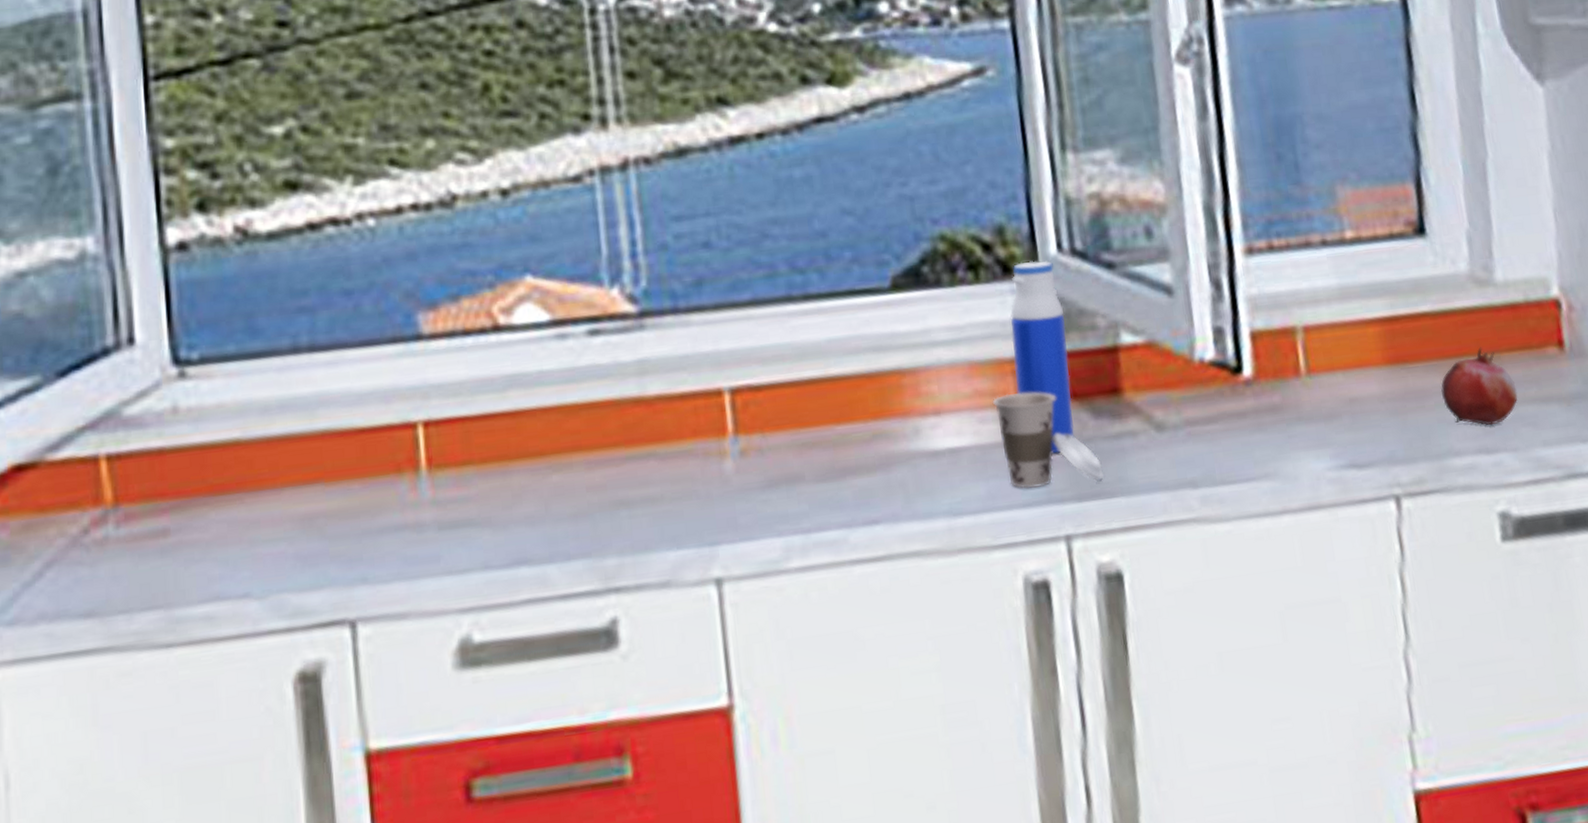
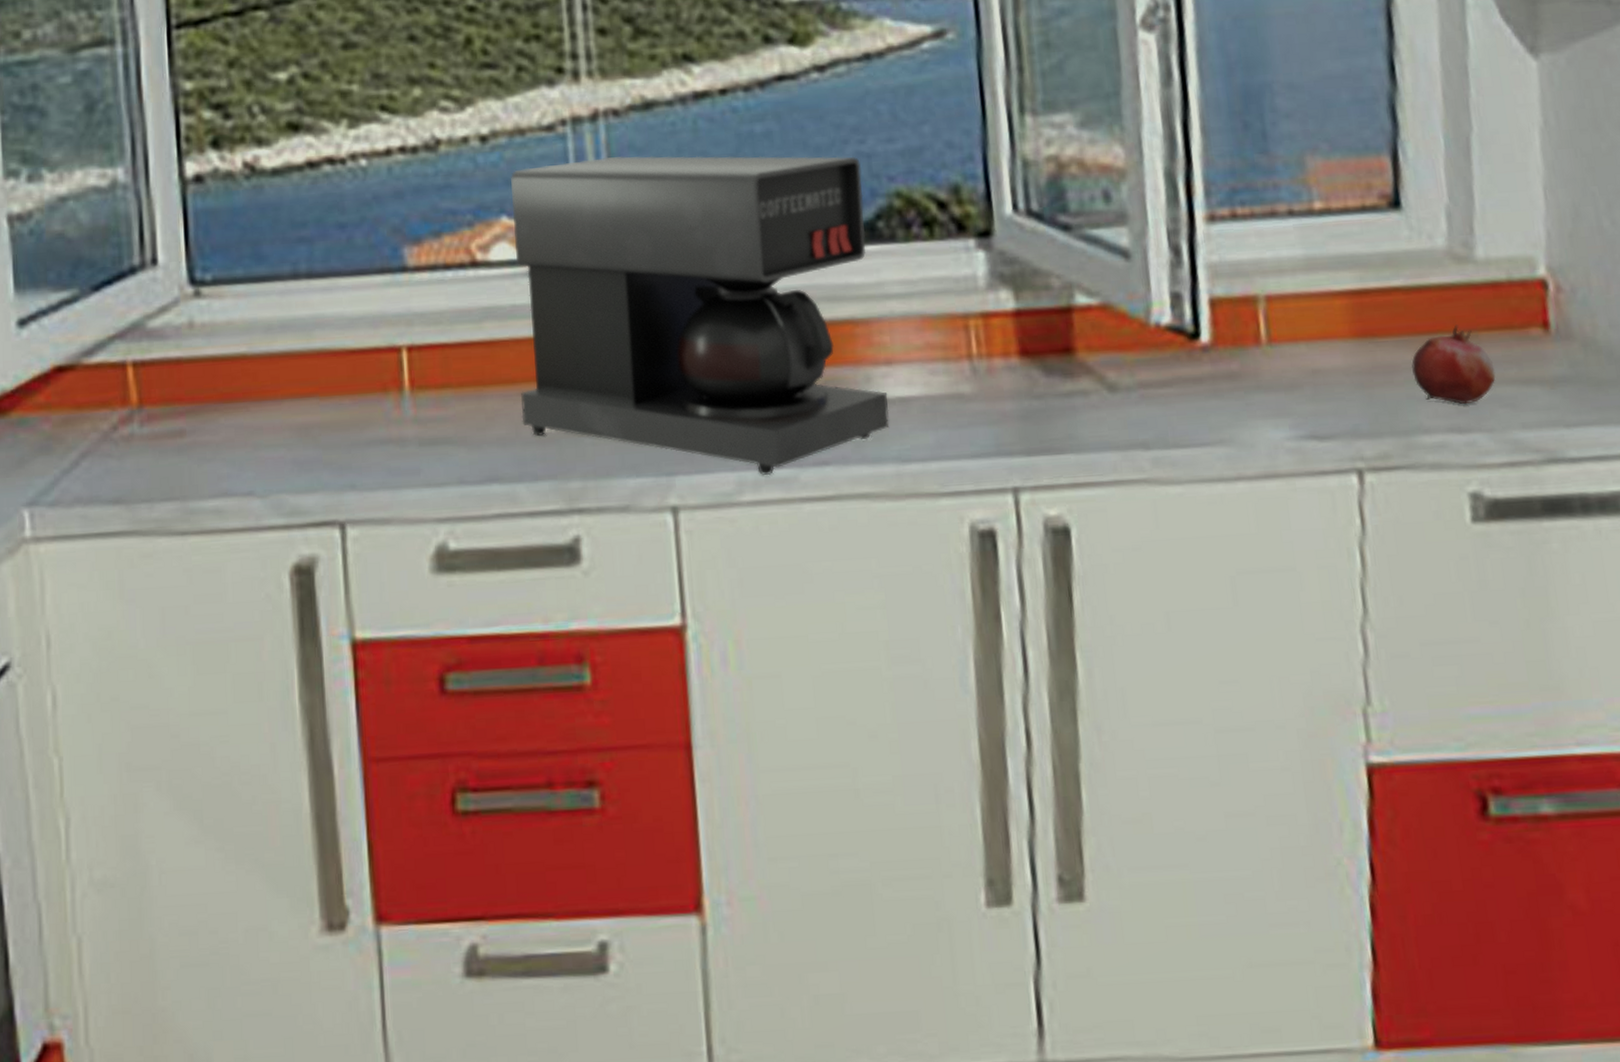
coffee maker: none [535,199,940,539] -> present [511,156,890,475]
cup: present [992,392,1104,489] -> none [943,347,1053,440]
water bottle: present [1010,260,1075,454] -> none [963,220,1025,408]

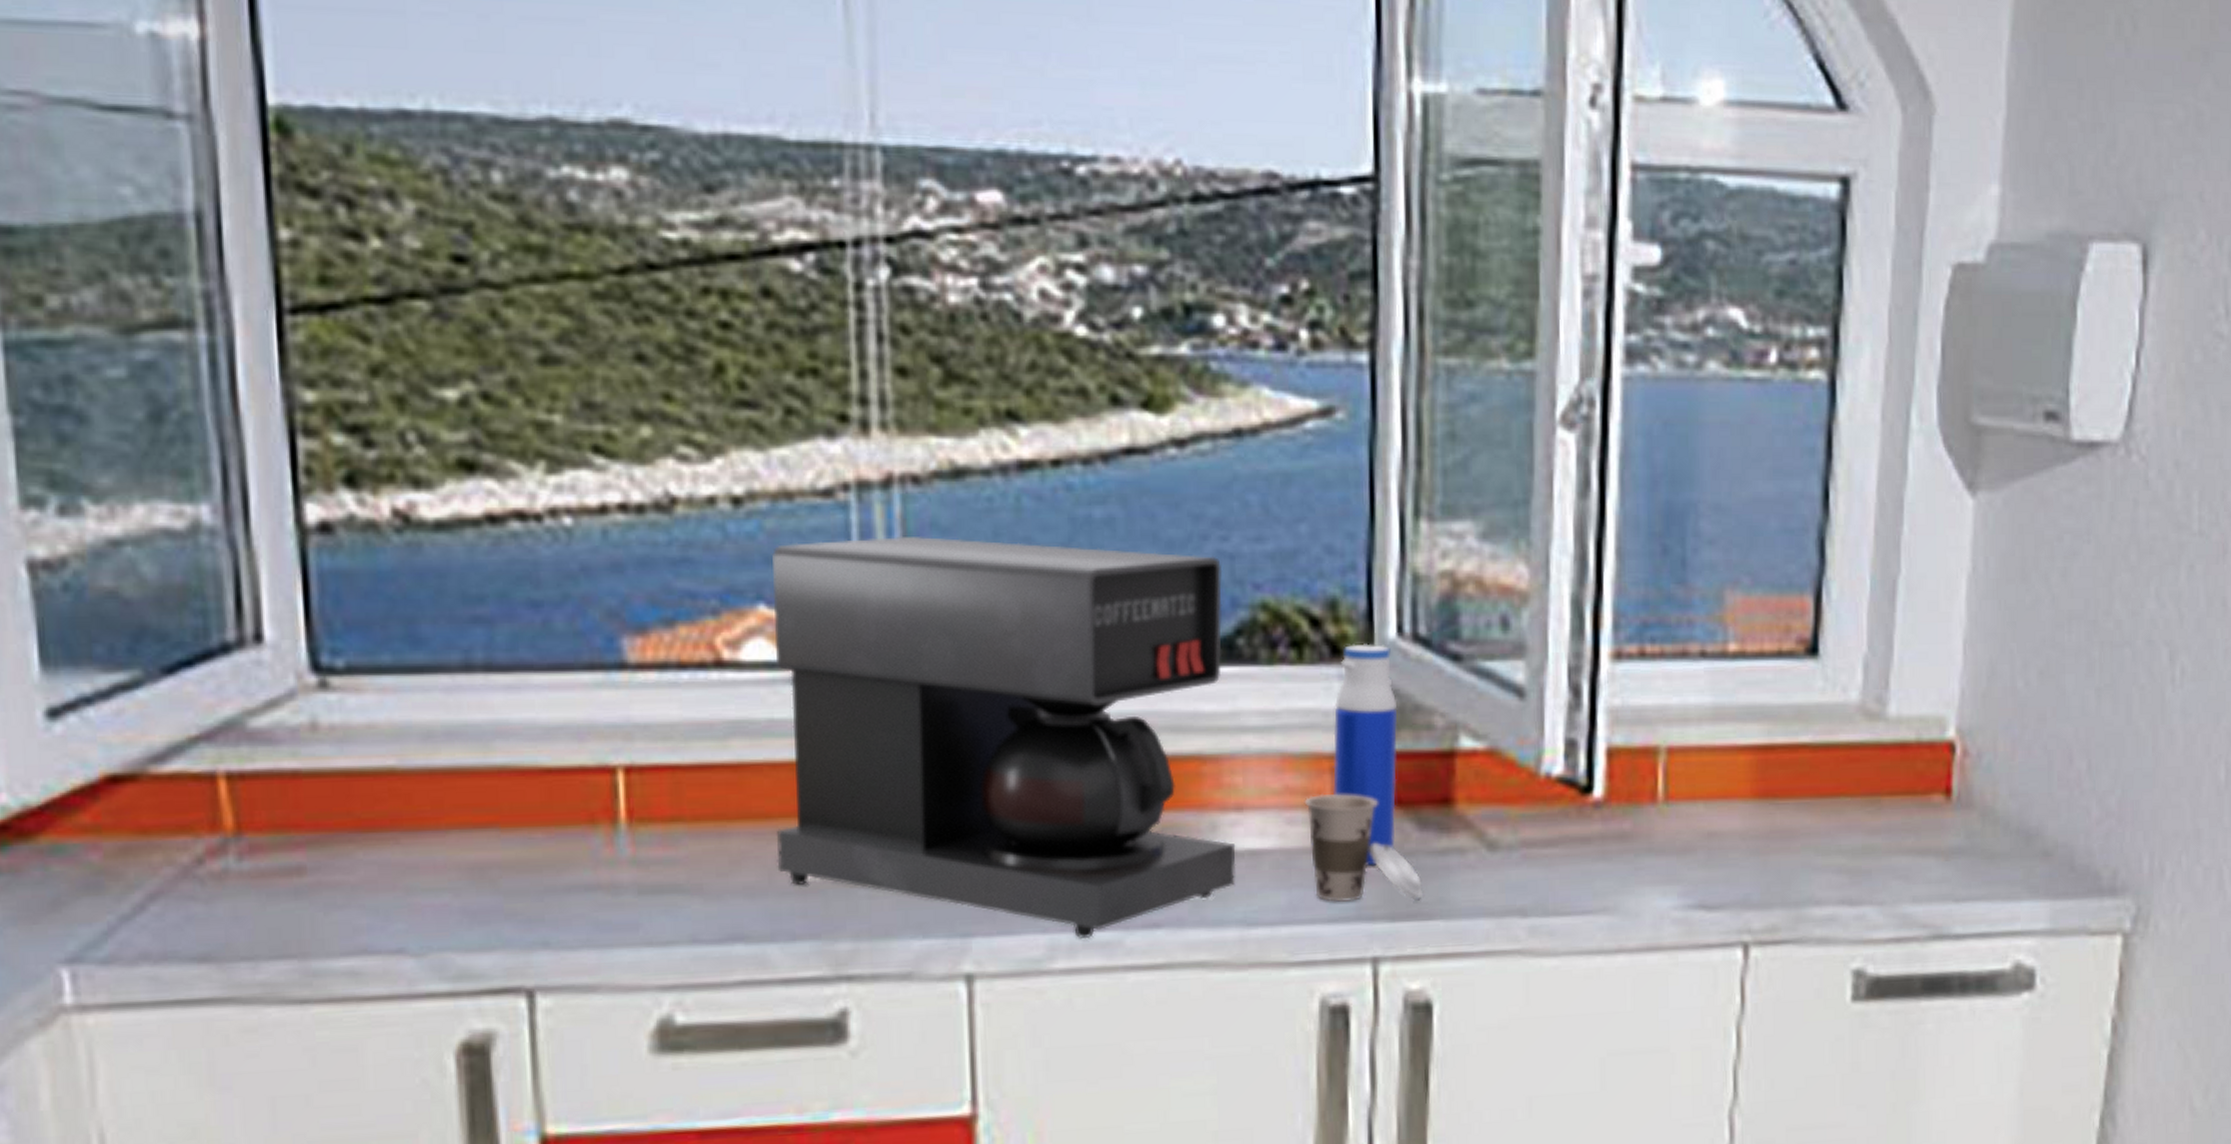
cup: none [943,347,1053,440] -> present [1304,793,1422,902]
water bottle: none [963,220,1025,408] -> present [1333,643,1398,866]
fruit: present [1411,324,1496,404] -> none [1810,787,1893,874]

